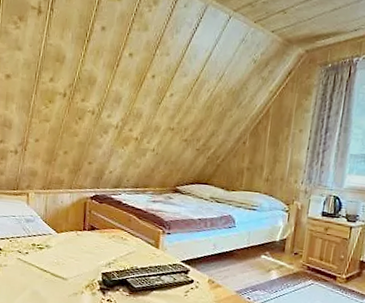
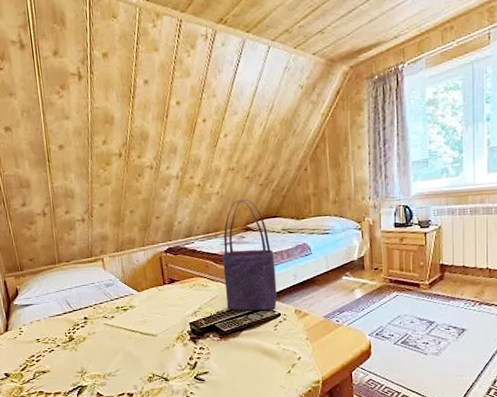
tote bag: none [141,161,198,275] -> present [222,199,277,311]

